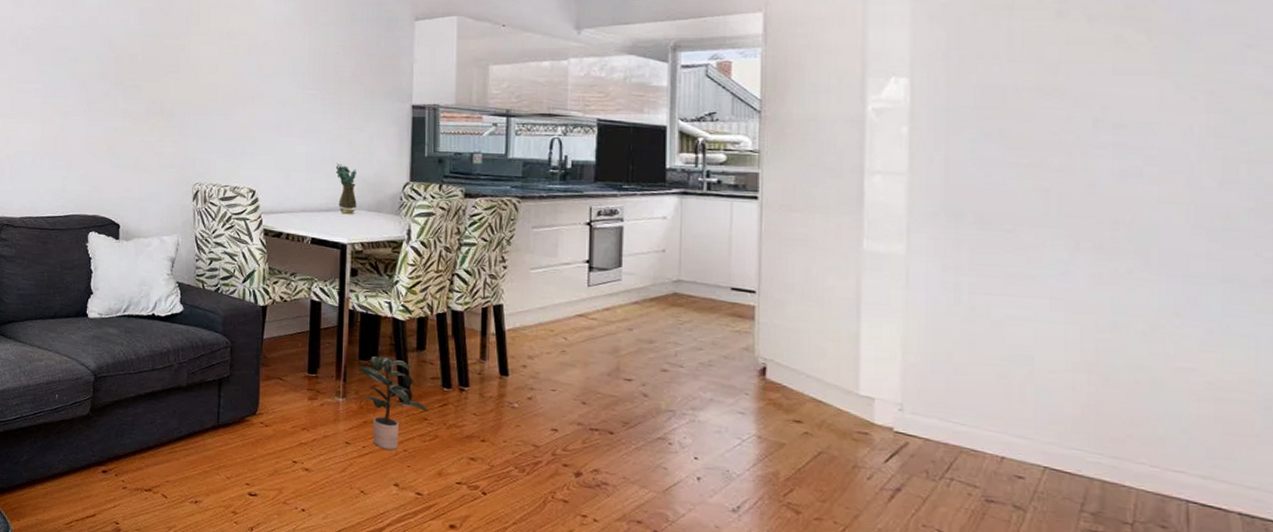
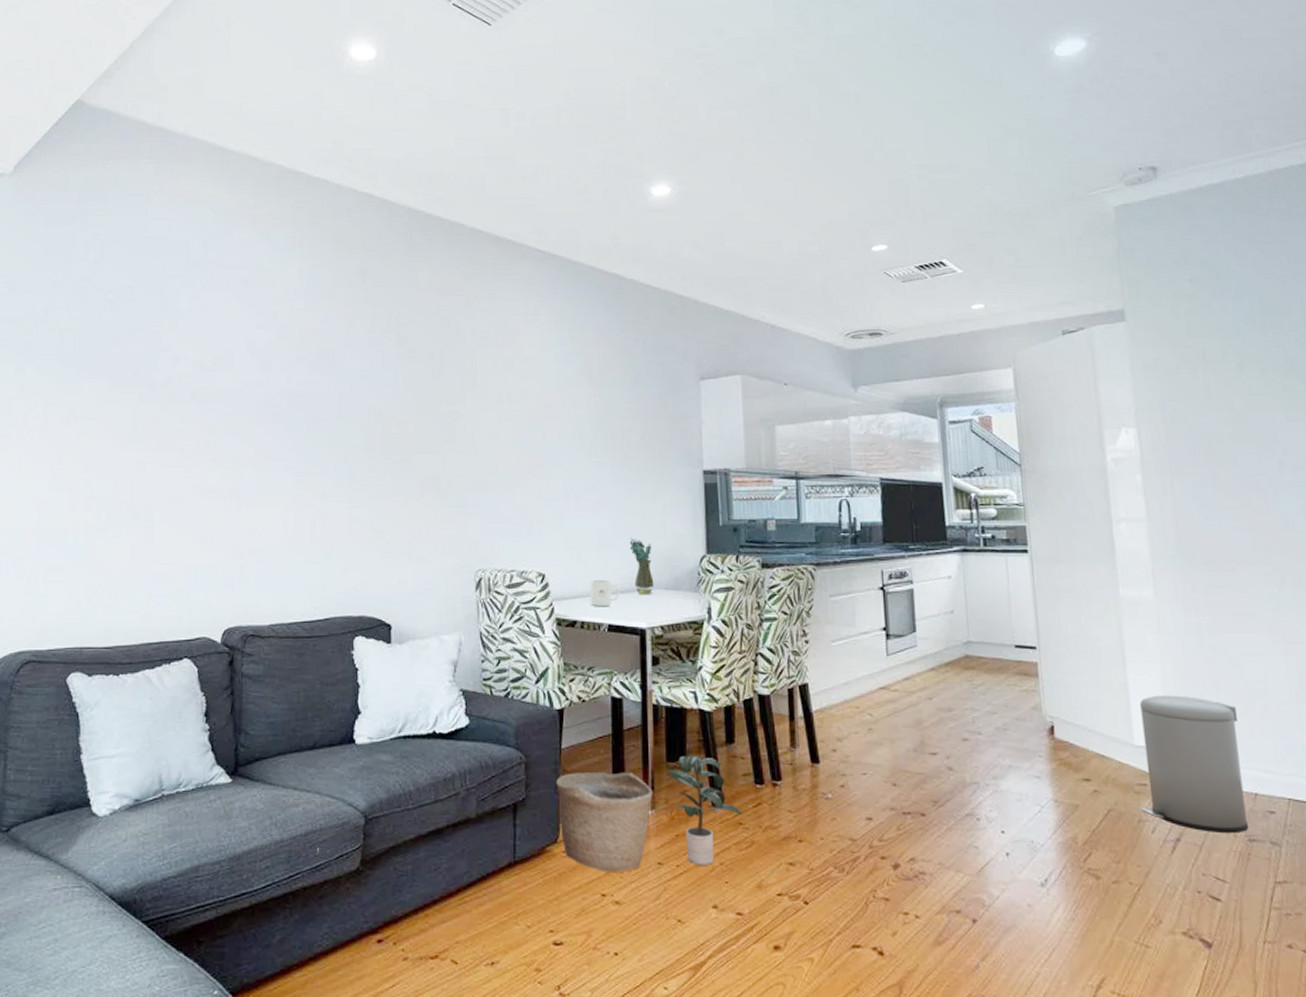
basket: none [257,360,345,446] -> present [556,772,653,872]
mug: none [295,199,324,223] -> present [589,580,620,607]
pedal bin: none [857,349,991,492] -> present [1140,695,1248,832]

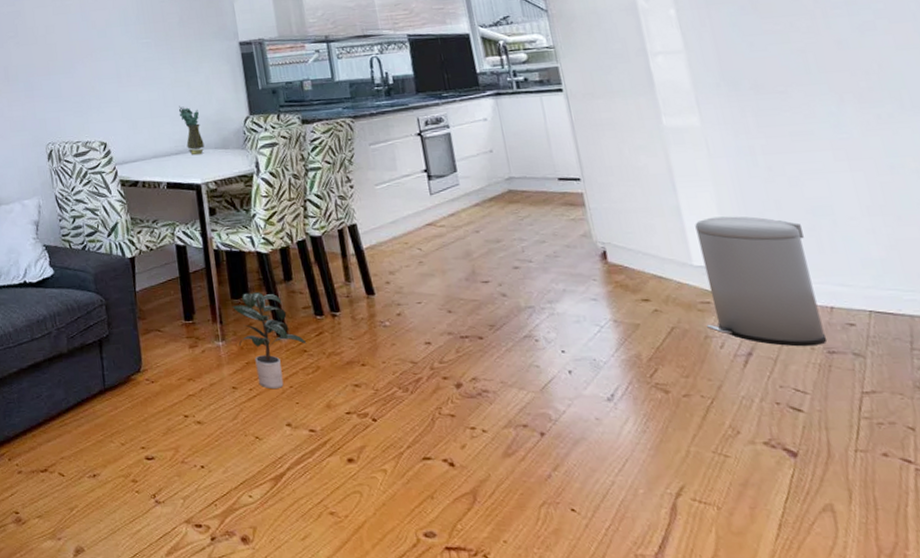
basket: present [556,772,653,872] -> none [134,309,222,396]
mug: present [589,580,620,607] -> none [146,144,175,168]

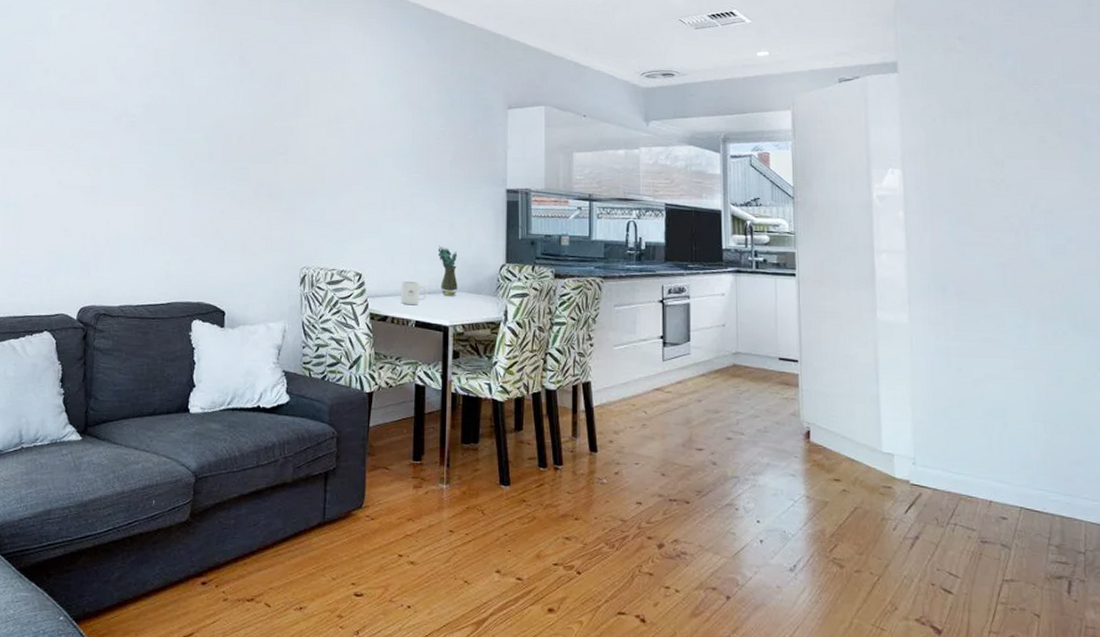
mug: none [146,144,175,168] -> present [400,282,427,306]
potted plant: present [232,292,307,389] -> none [461,439,527,535]
pedal bin: present [695,216,826,346] -> none [884,409,981,534]

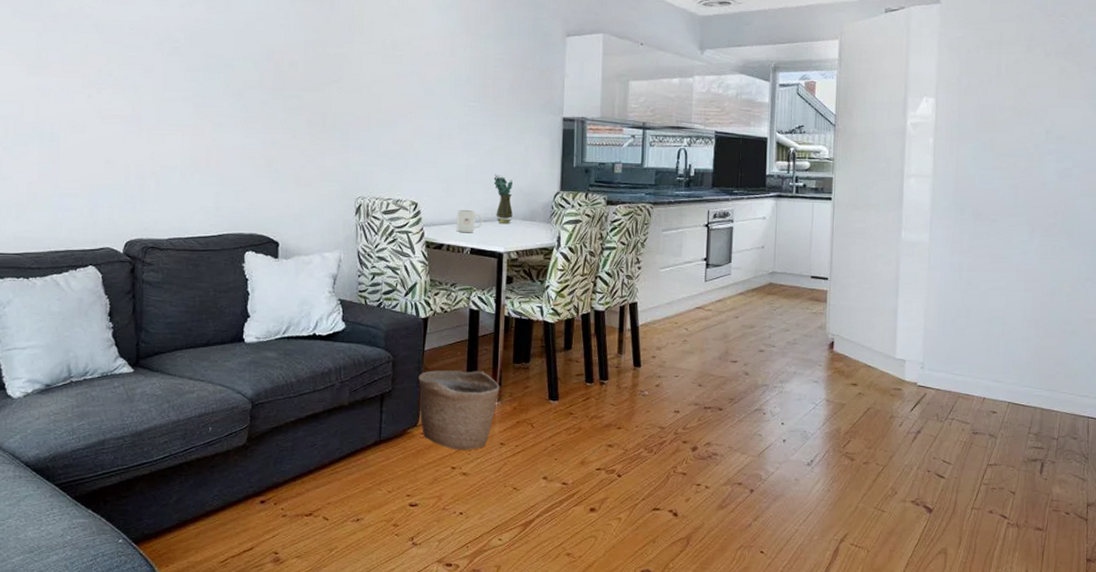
basket: none [363,448,448,537] -> present [418,370,500,450]

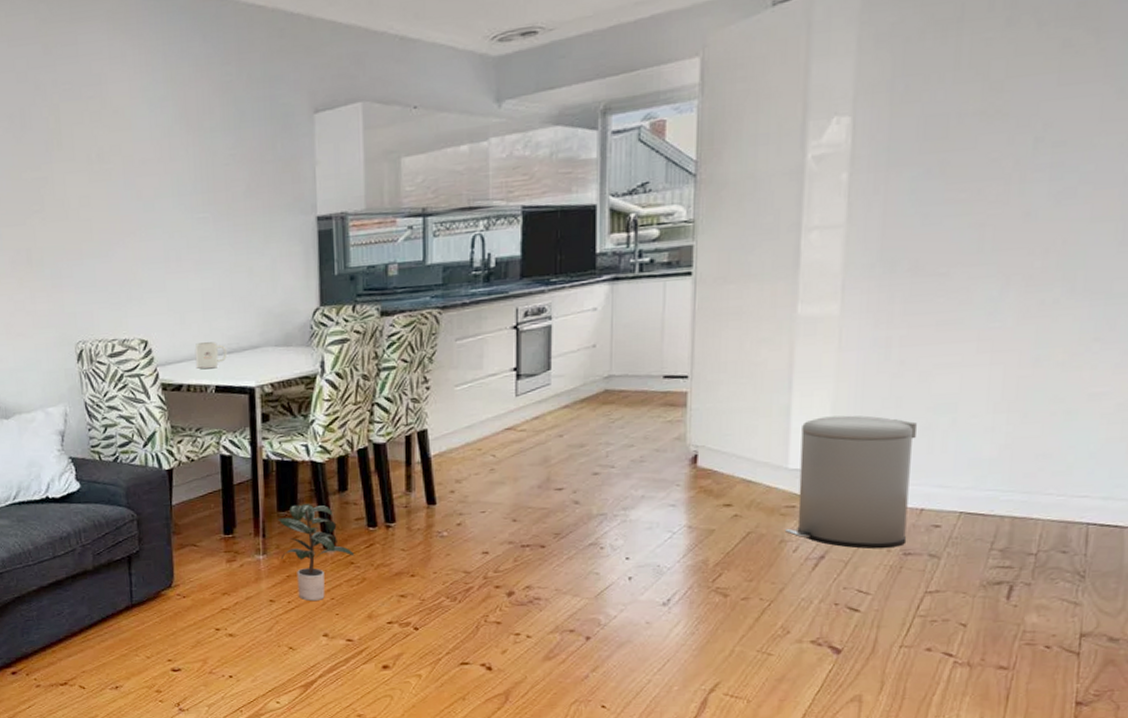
basket: present [418,370,500,450] -> none [168,522,264,610]
vase: present [493,174,513,225] -> none [236,295,263,355]
potted plant: none [512,358,574,446] -> present [277,504,355,601]
pedal bin: none [893,320,979,427] -> present [784,415,917,549]

